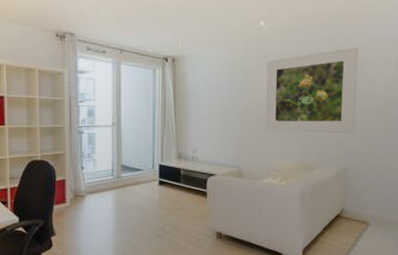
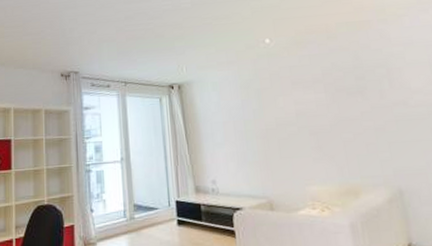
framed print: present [265,46,359,134] -> none [280,52,400,153]

